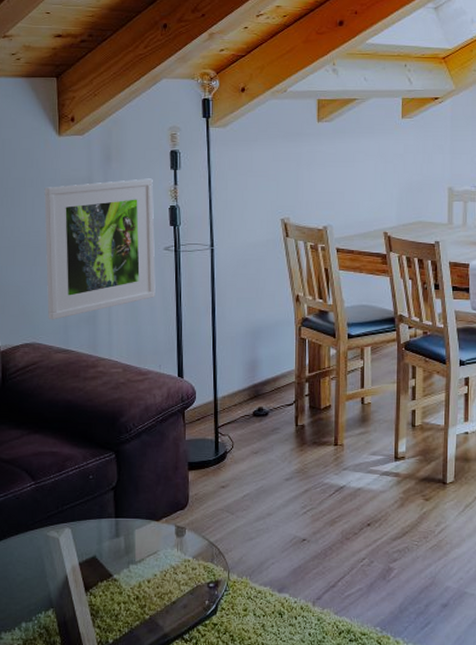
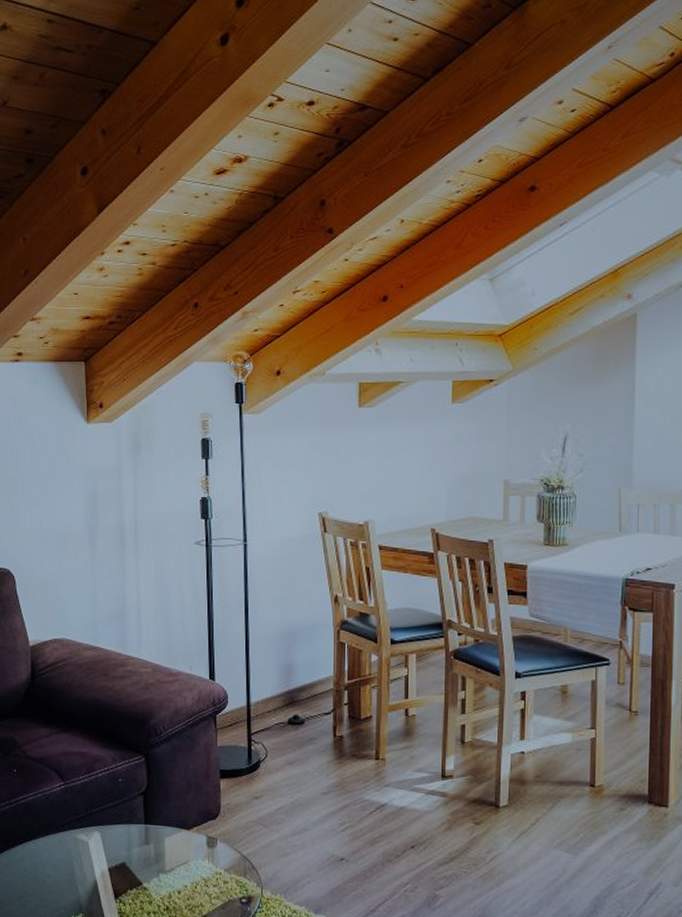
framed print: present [44,178,156,320] -> none [73,468,186,616]

